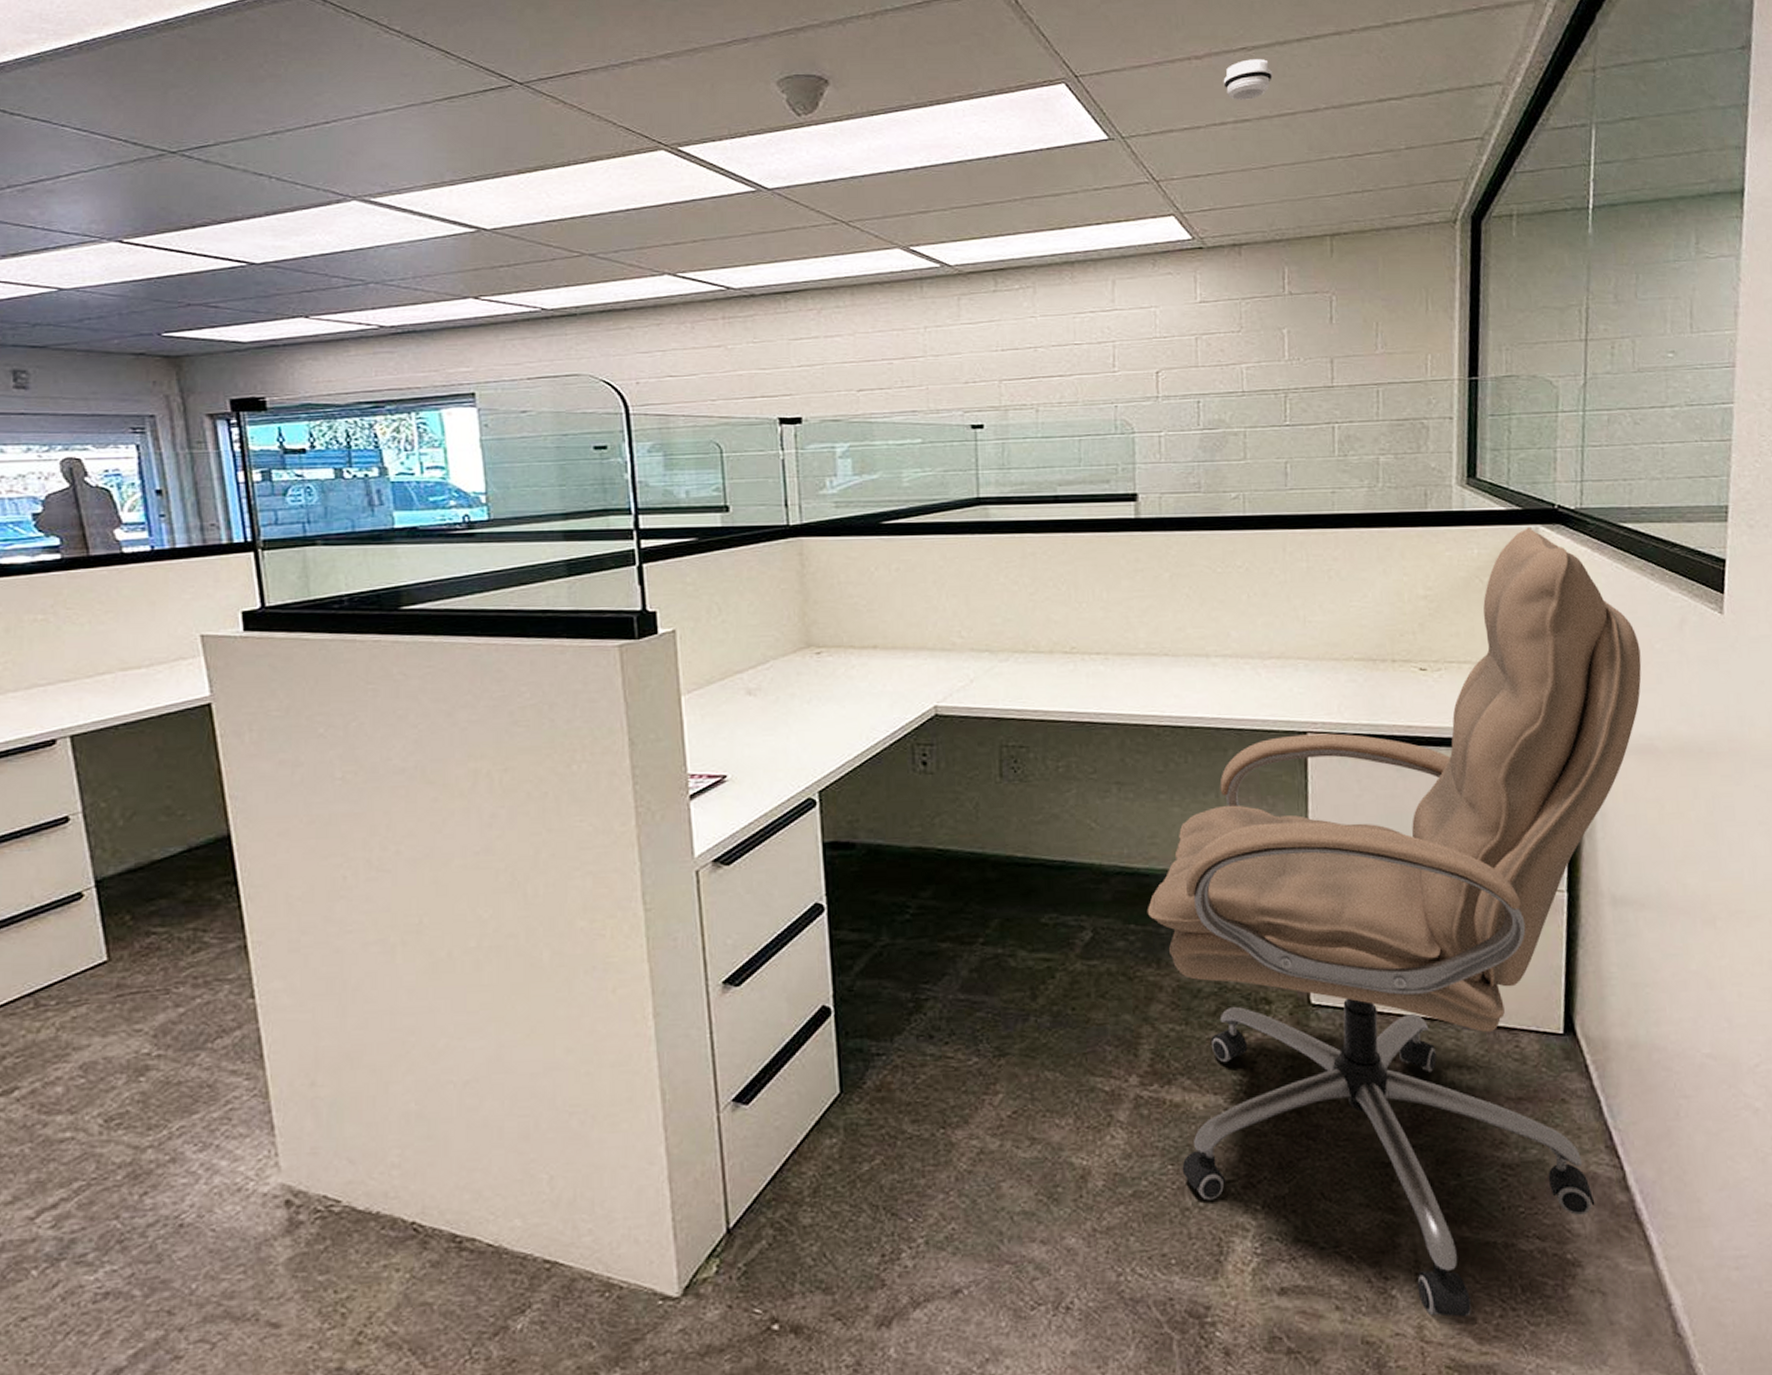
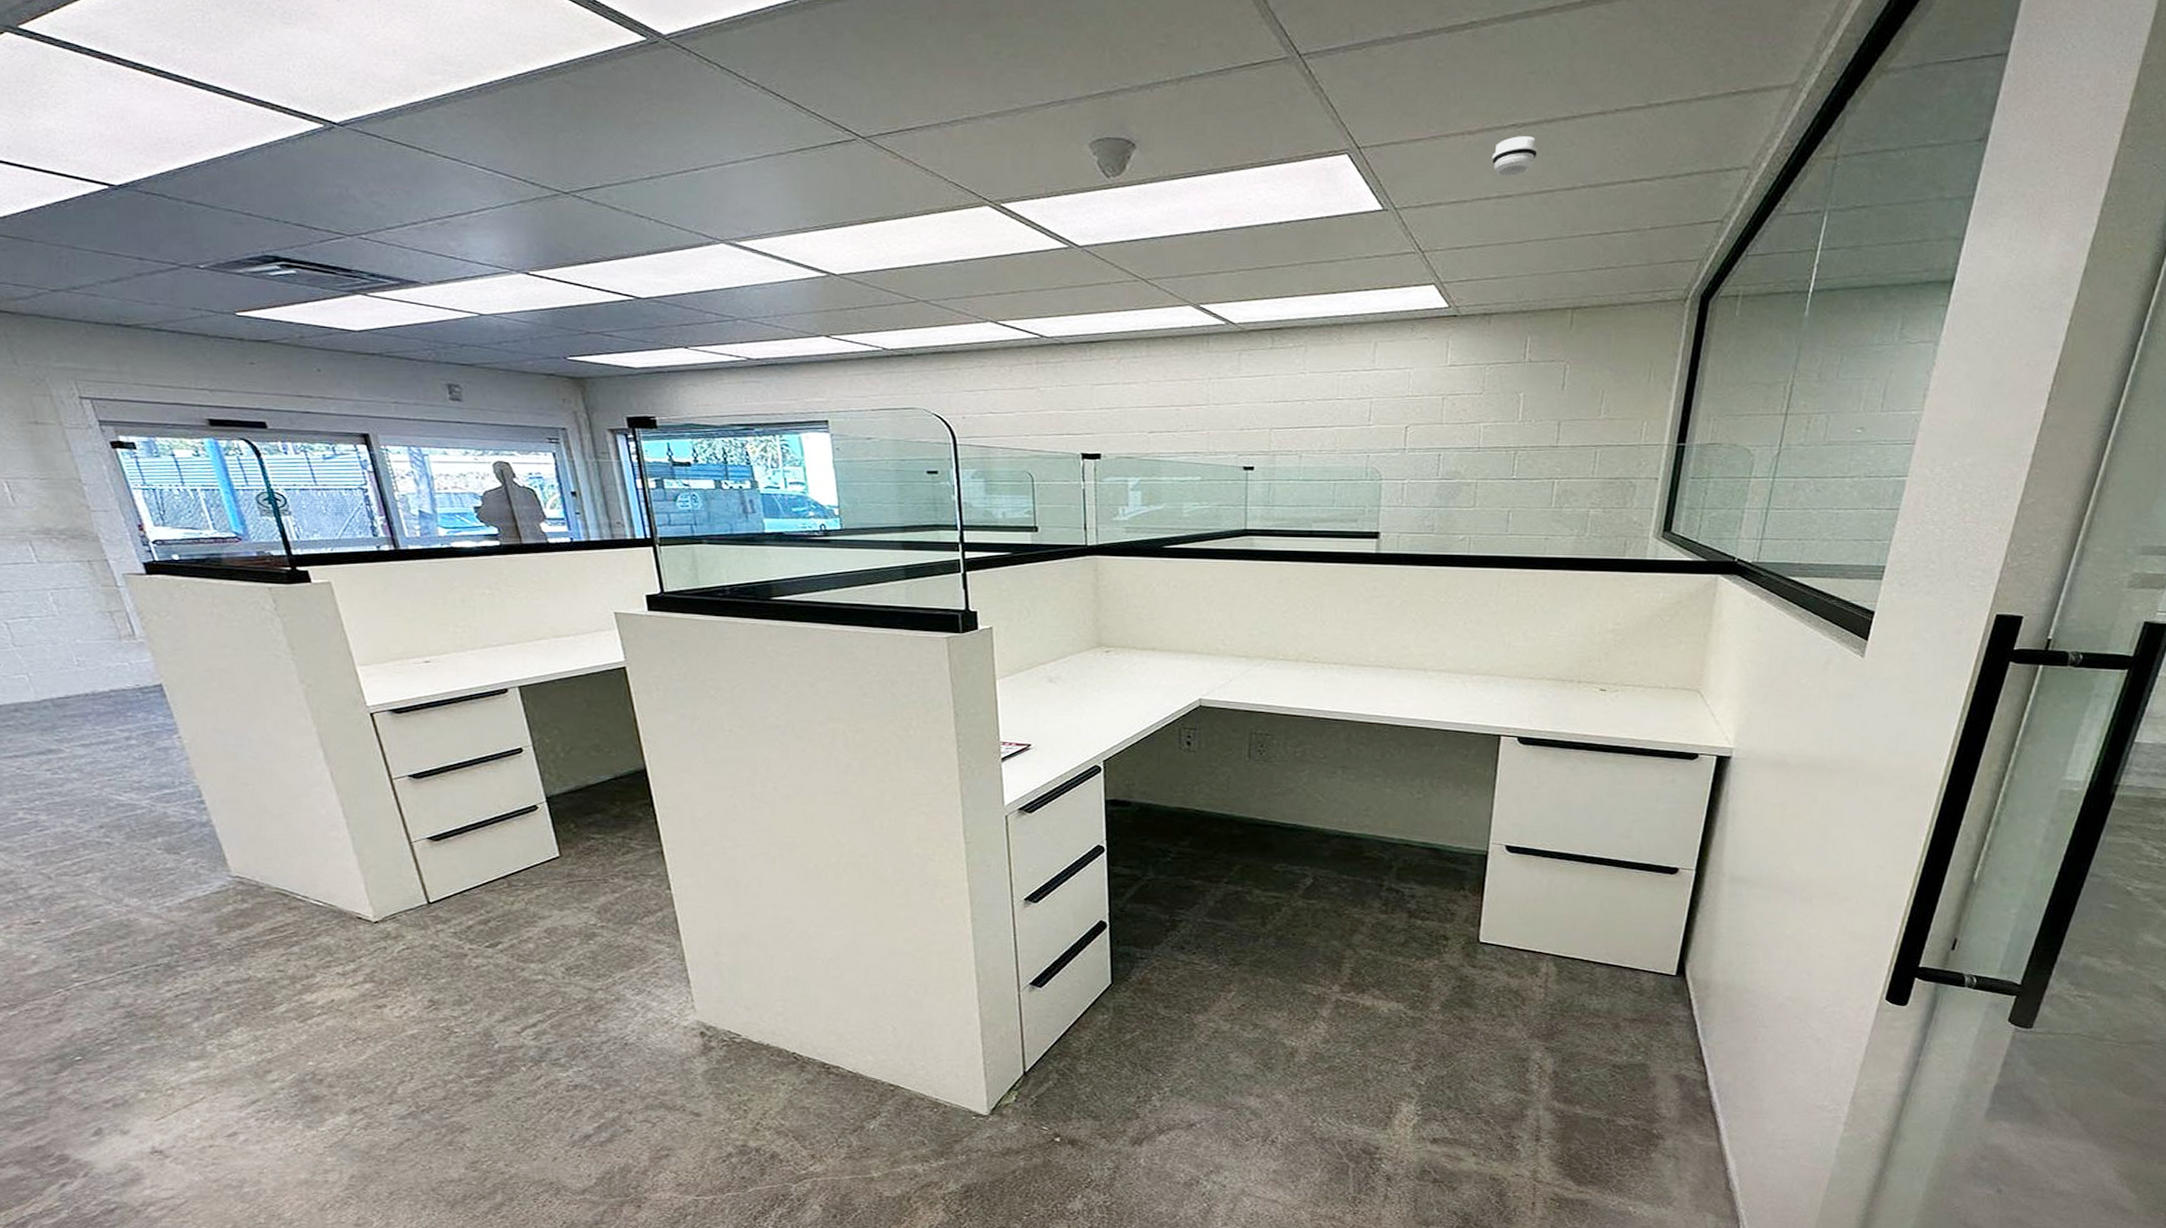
office chair: present [1147,526,1642,1317] -> none [1357,576,1788,1167]

